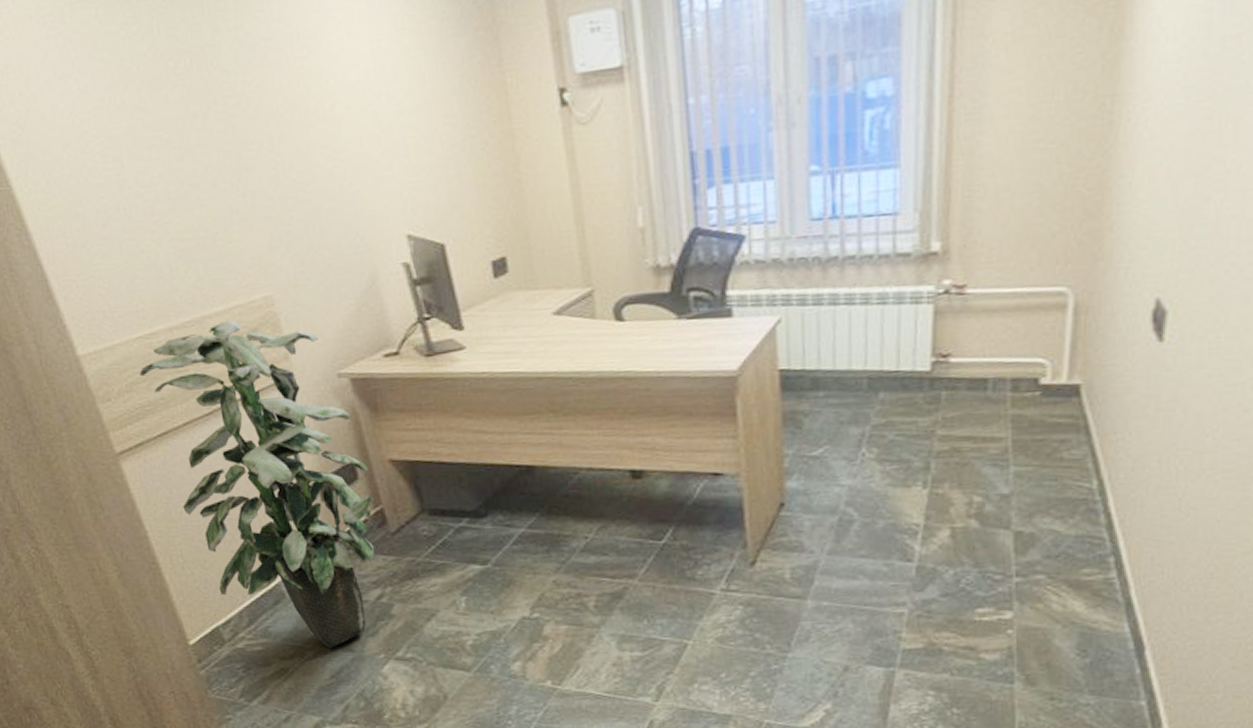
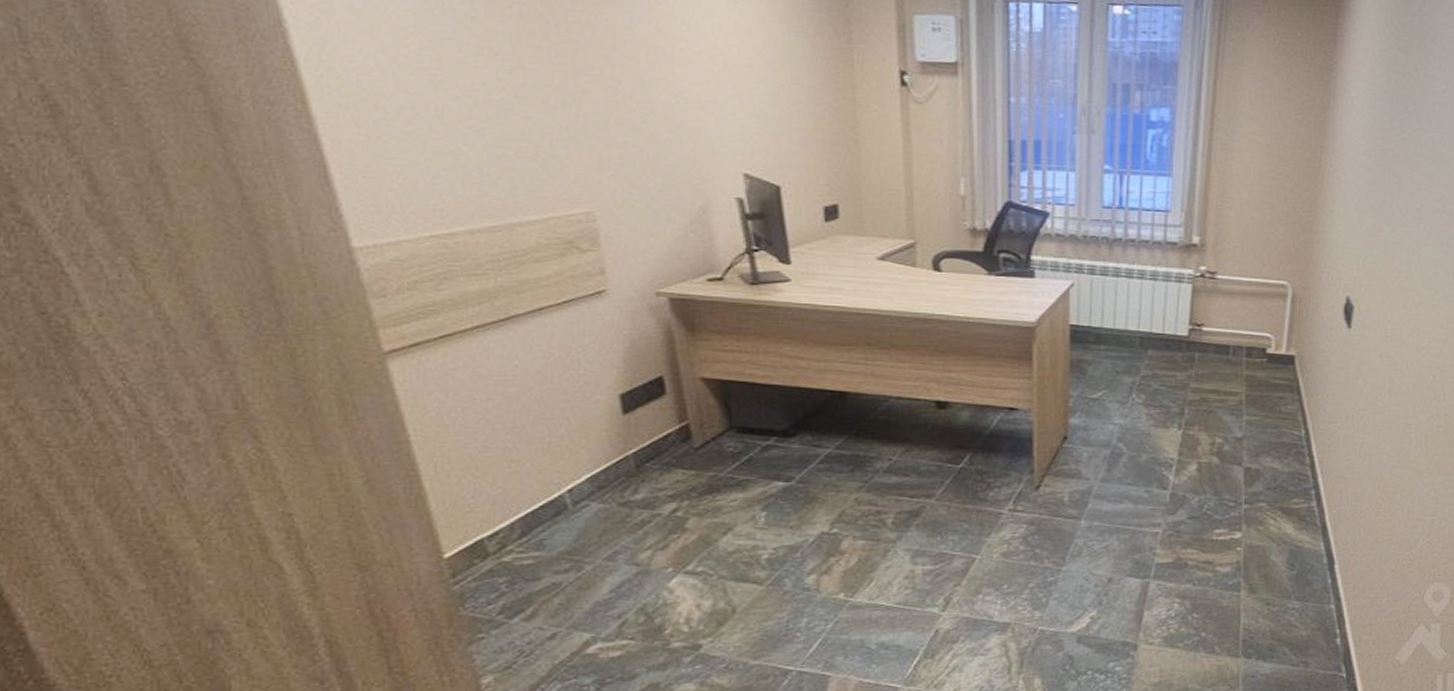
indoor plant: present [139,320,375,649] -> none [427,230,680,562]

